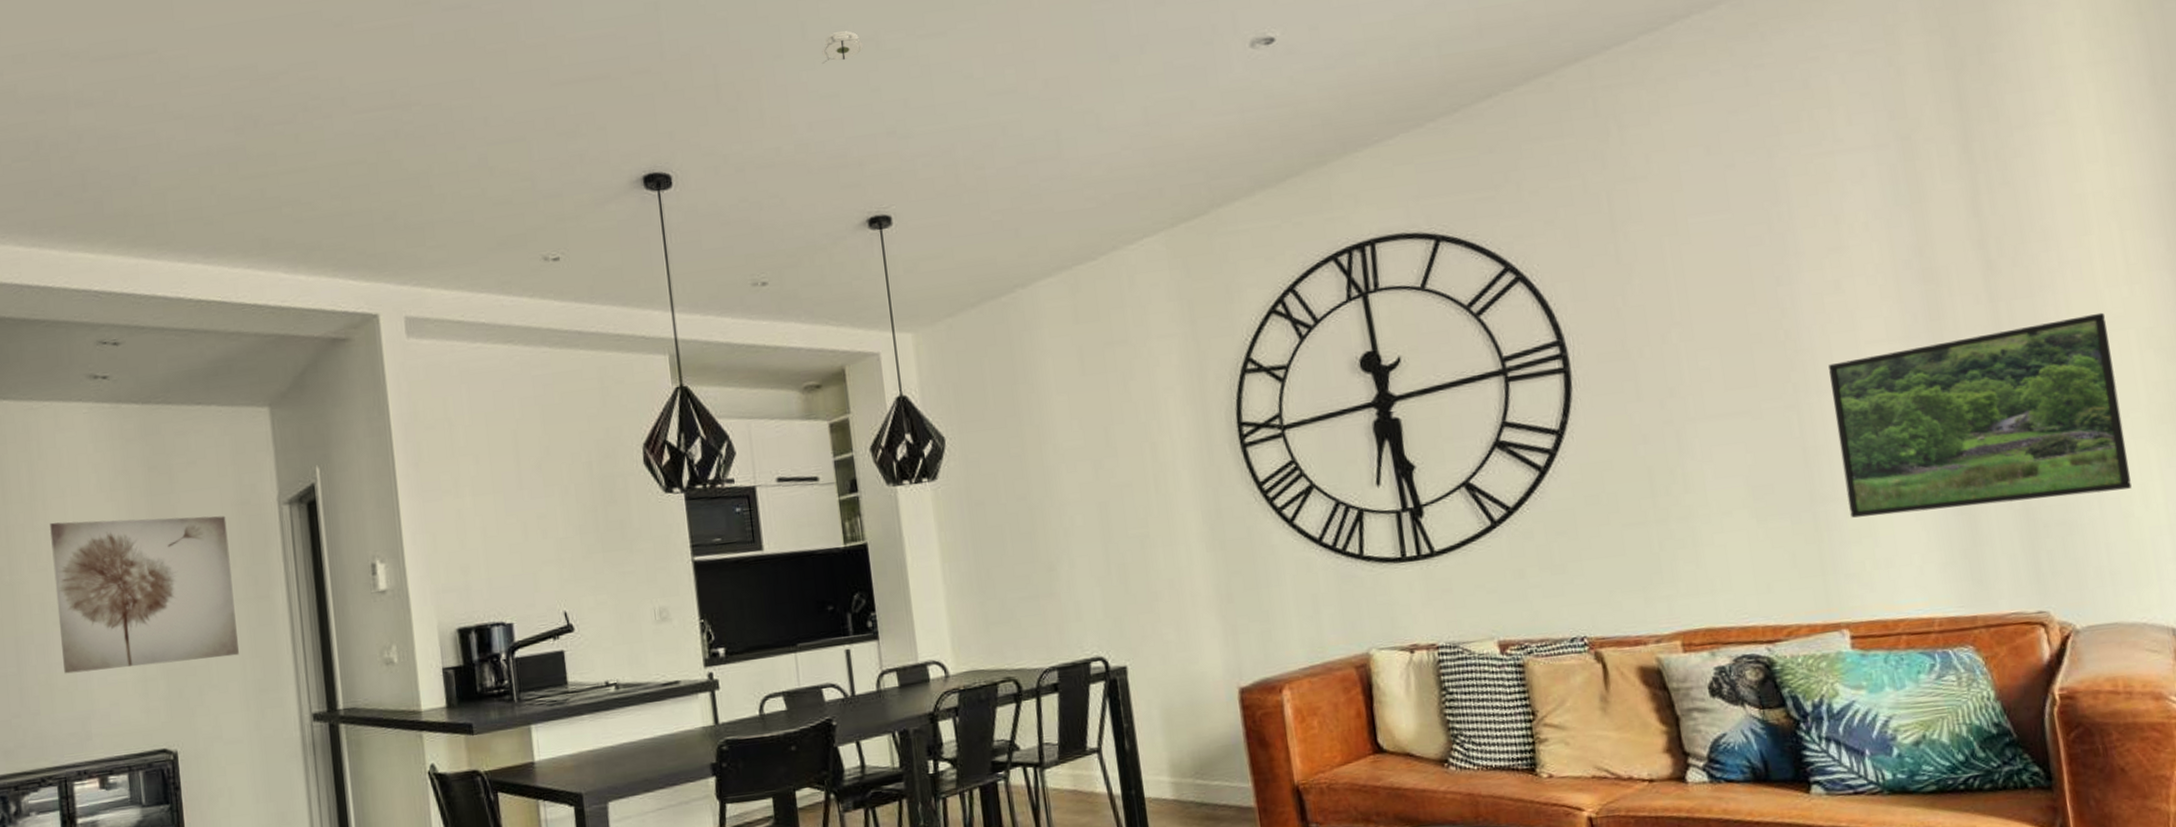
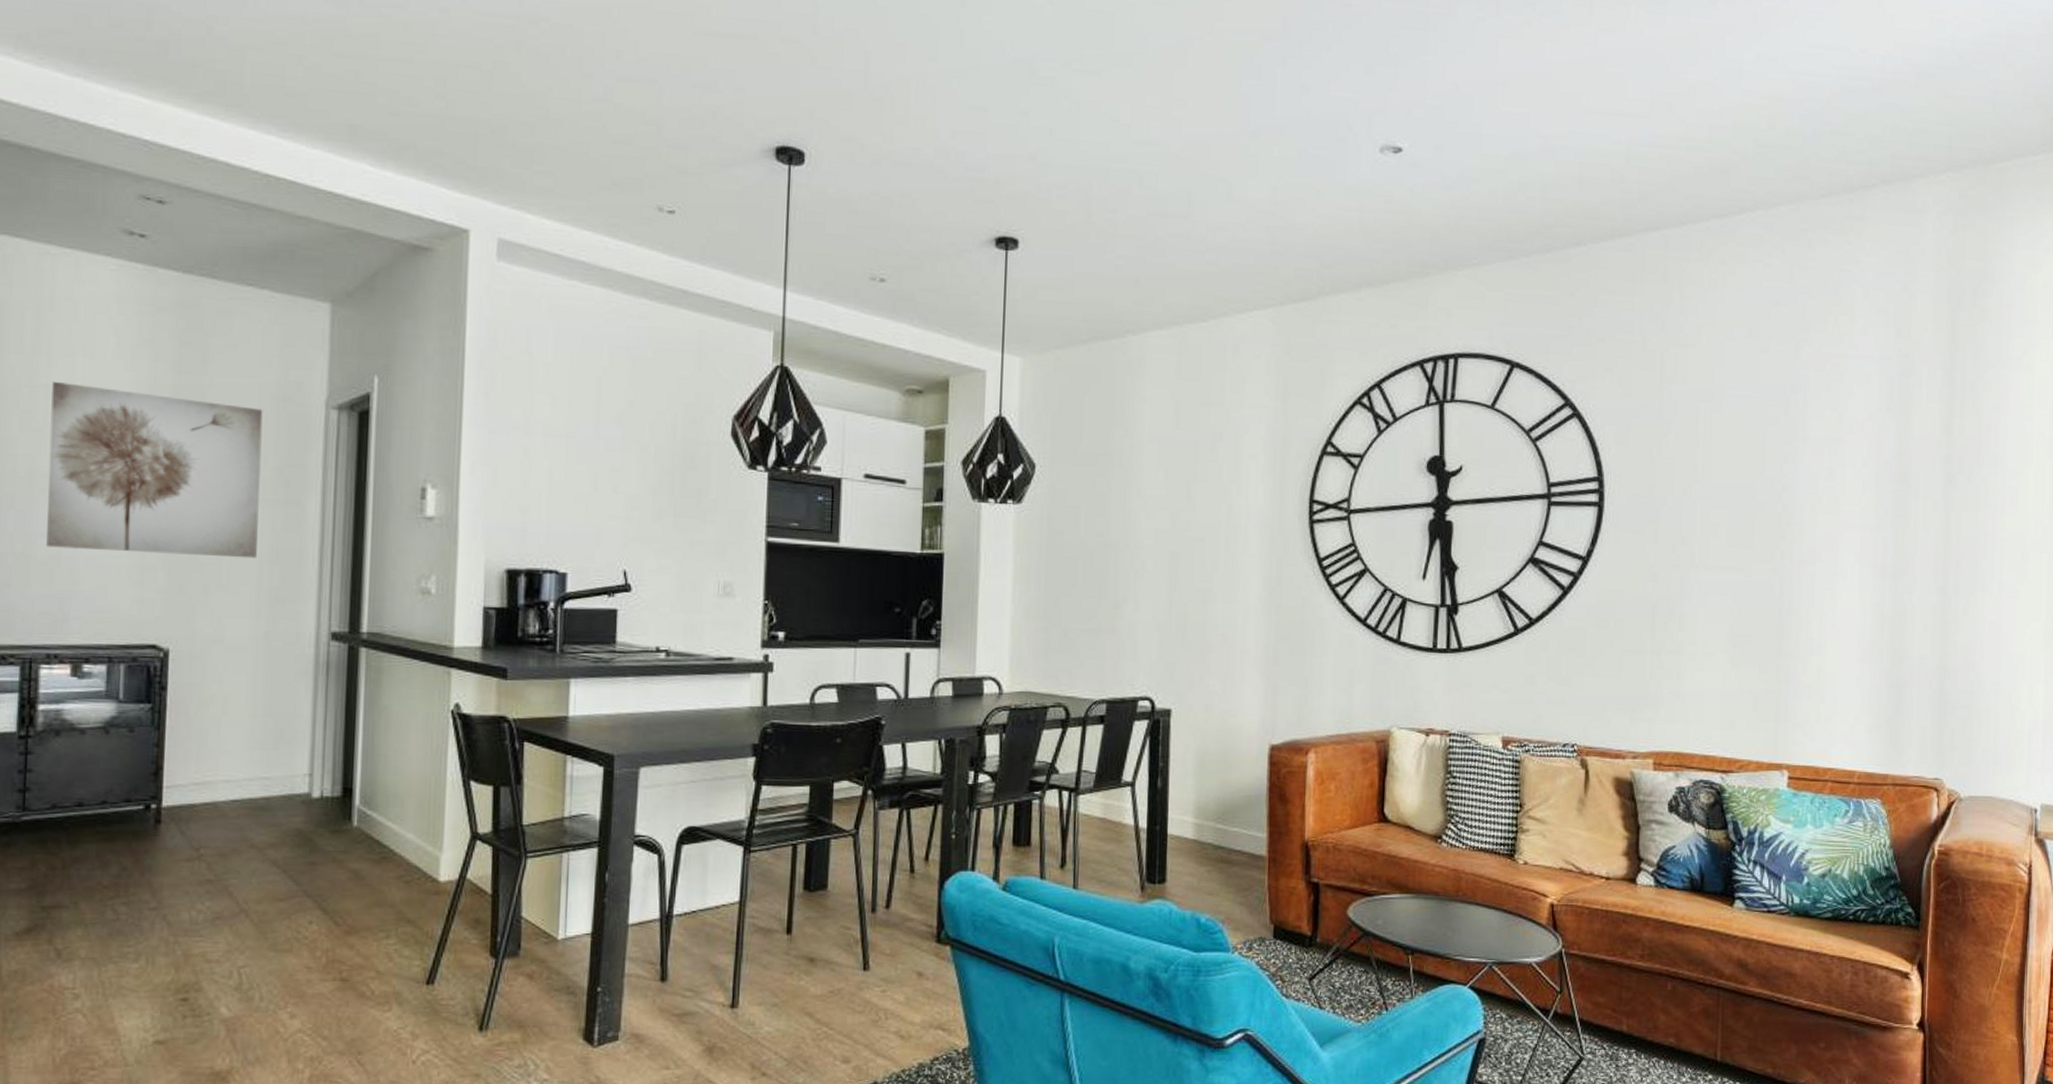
smoke detector: present [822,31,864,64] -> none [975,47,1019,77]
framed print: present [1828,312,2132,518] -> none [1806,535,2028,686]

